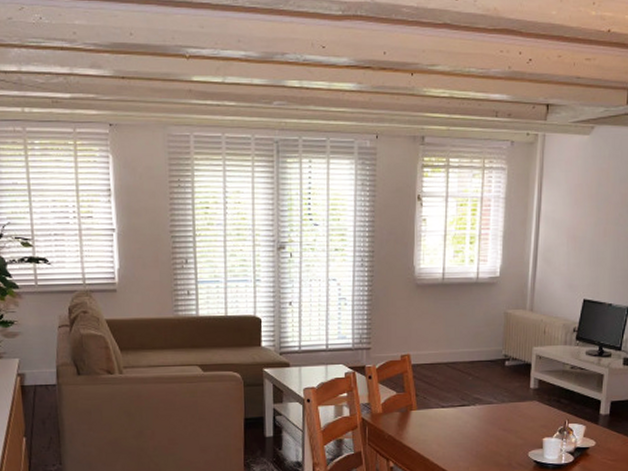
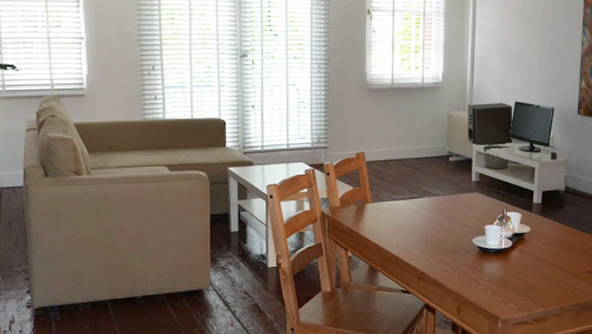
speaker: none [527,300,581,349] -> present [467,103,513,146]
basket: none [544,348,577,376] -> present [482,145,511,169]

